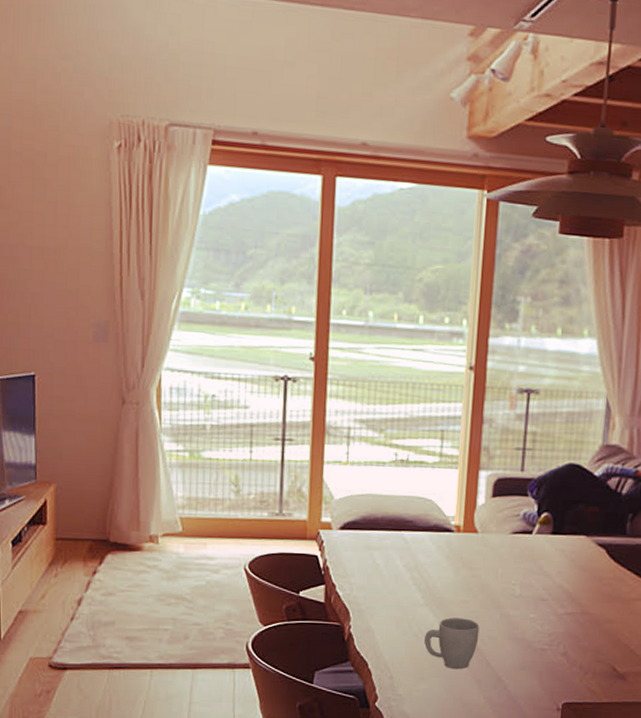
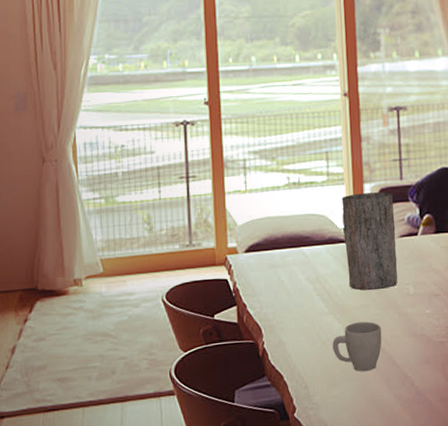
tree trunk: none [449,480,510,587] -> present [342,192,398,291]

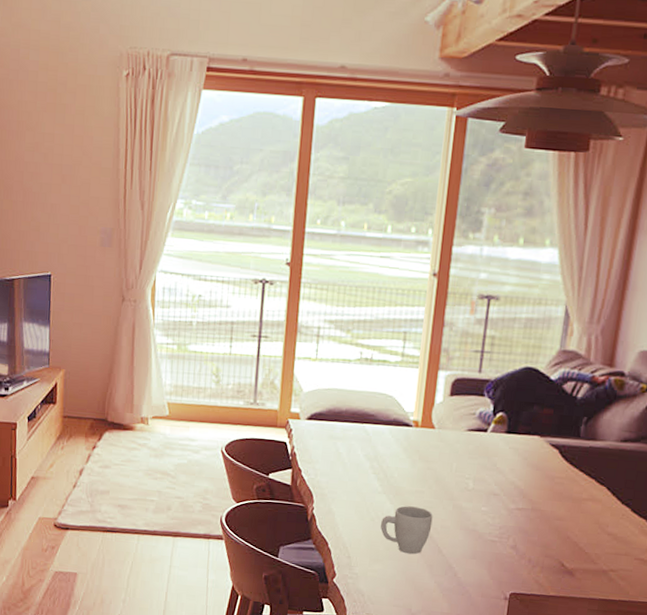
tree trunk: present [342,192,398,291] -> none [406,379,468,480]

